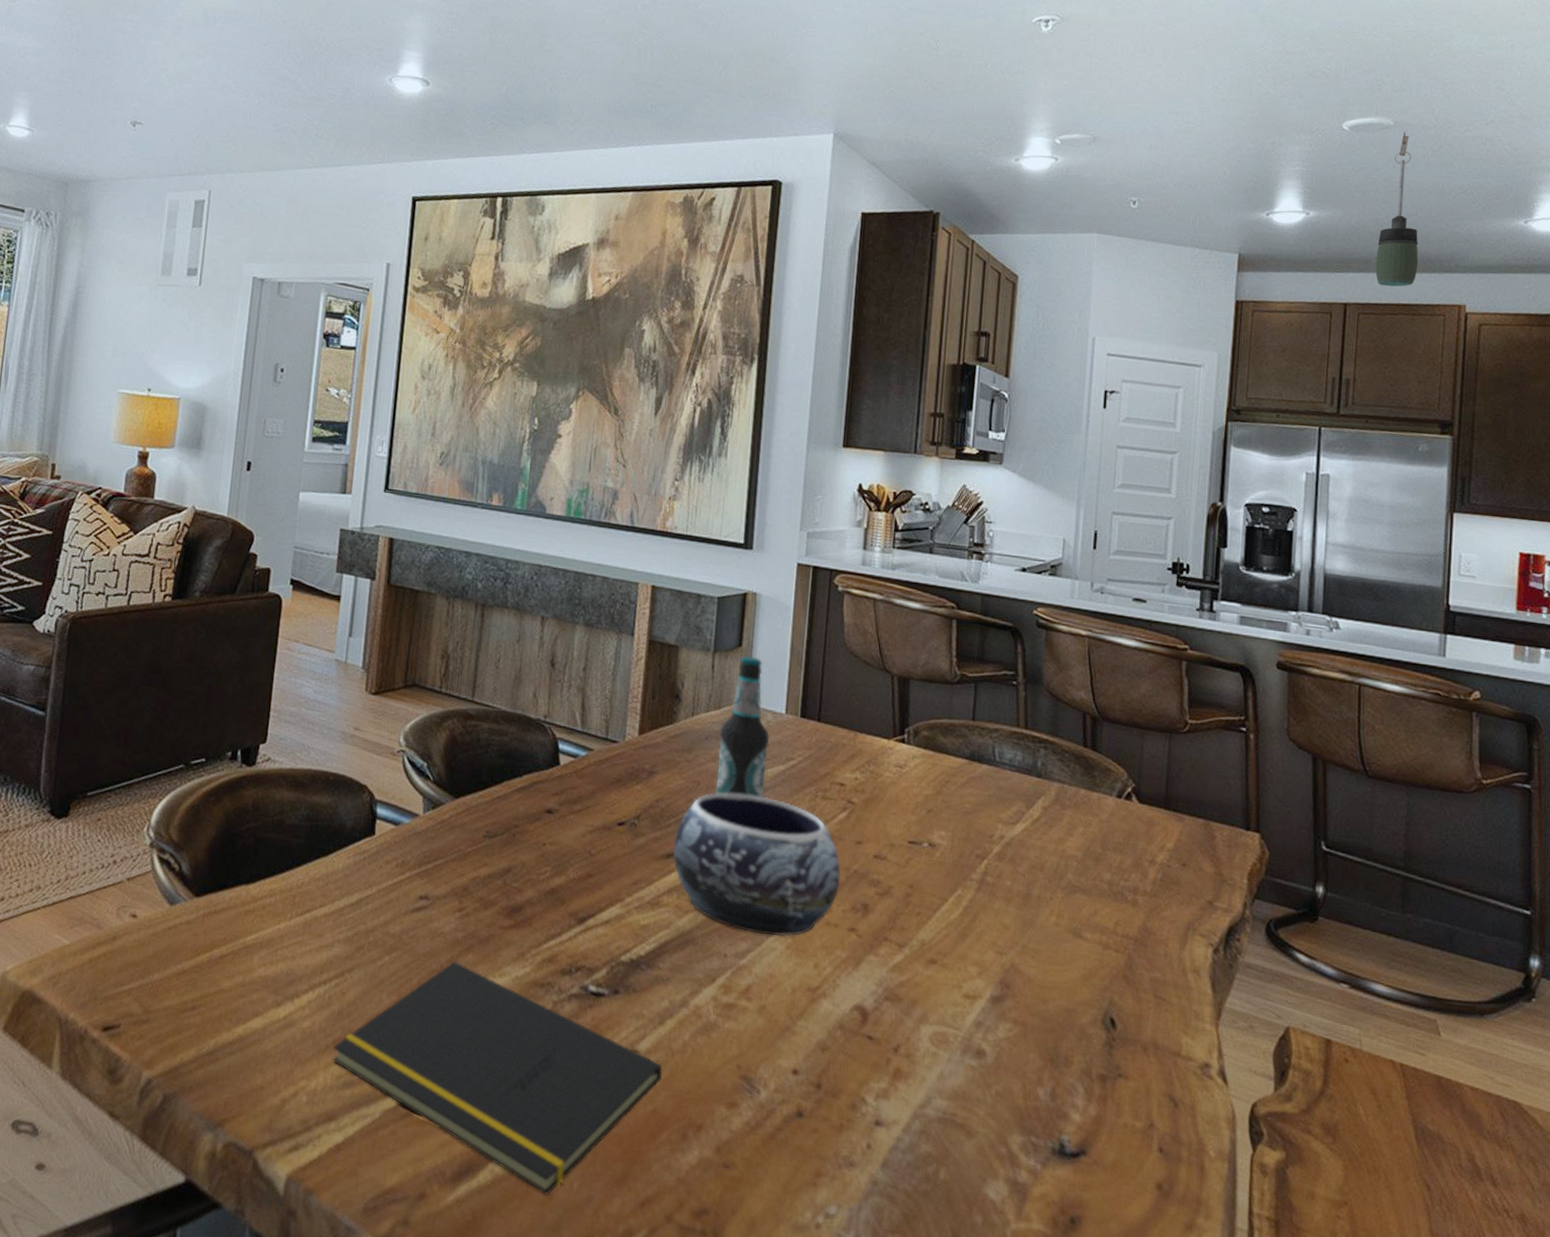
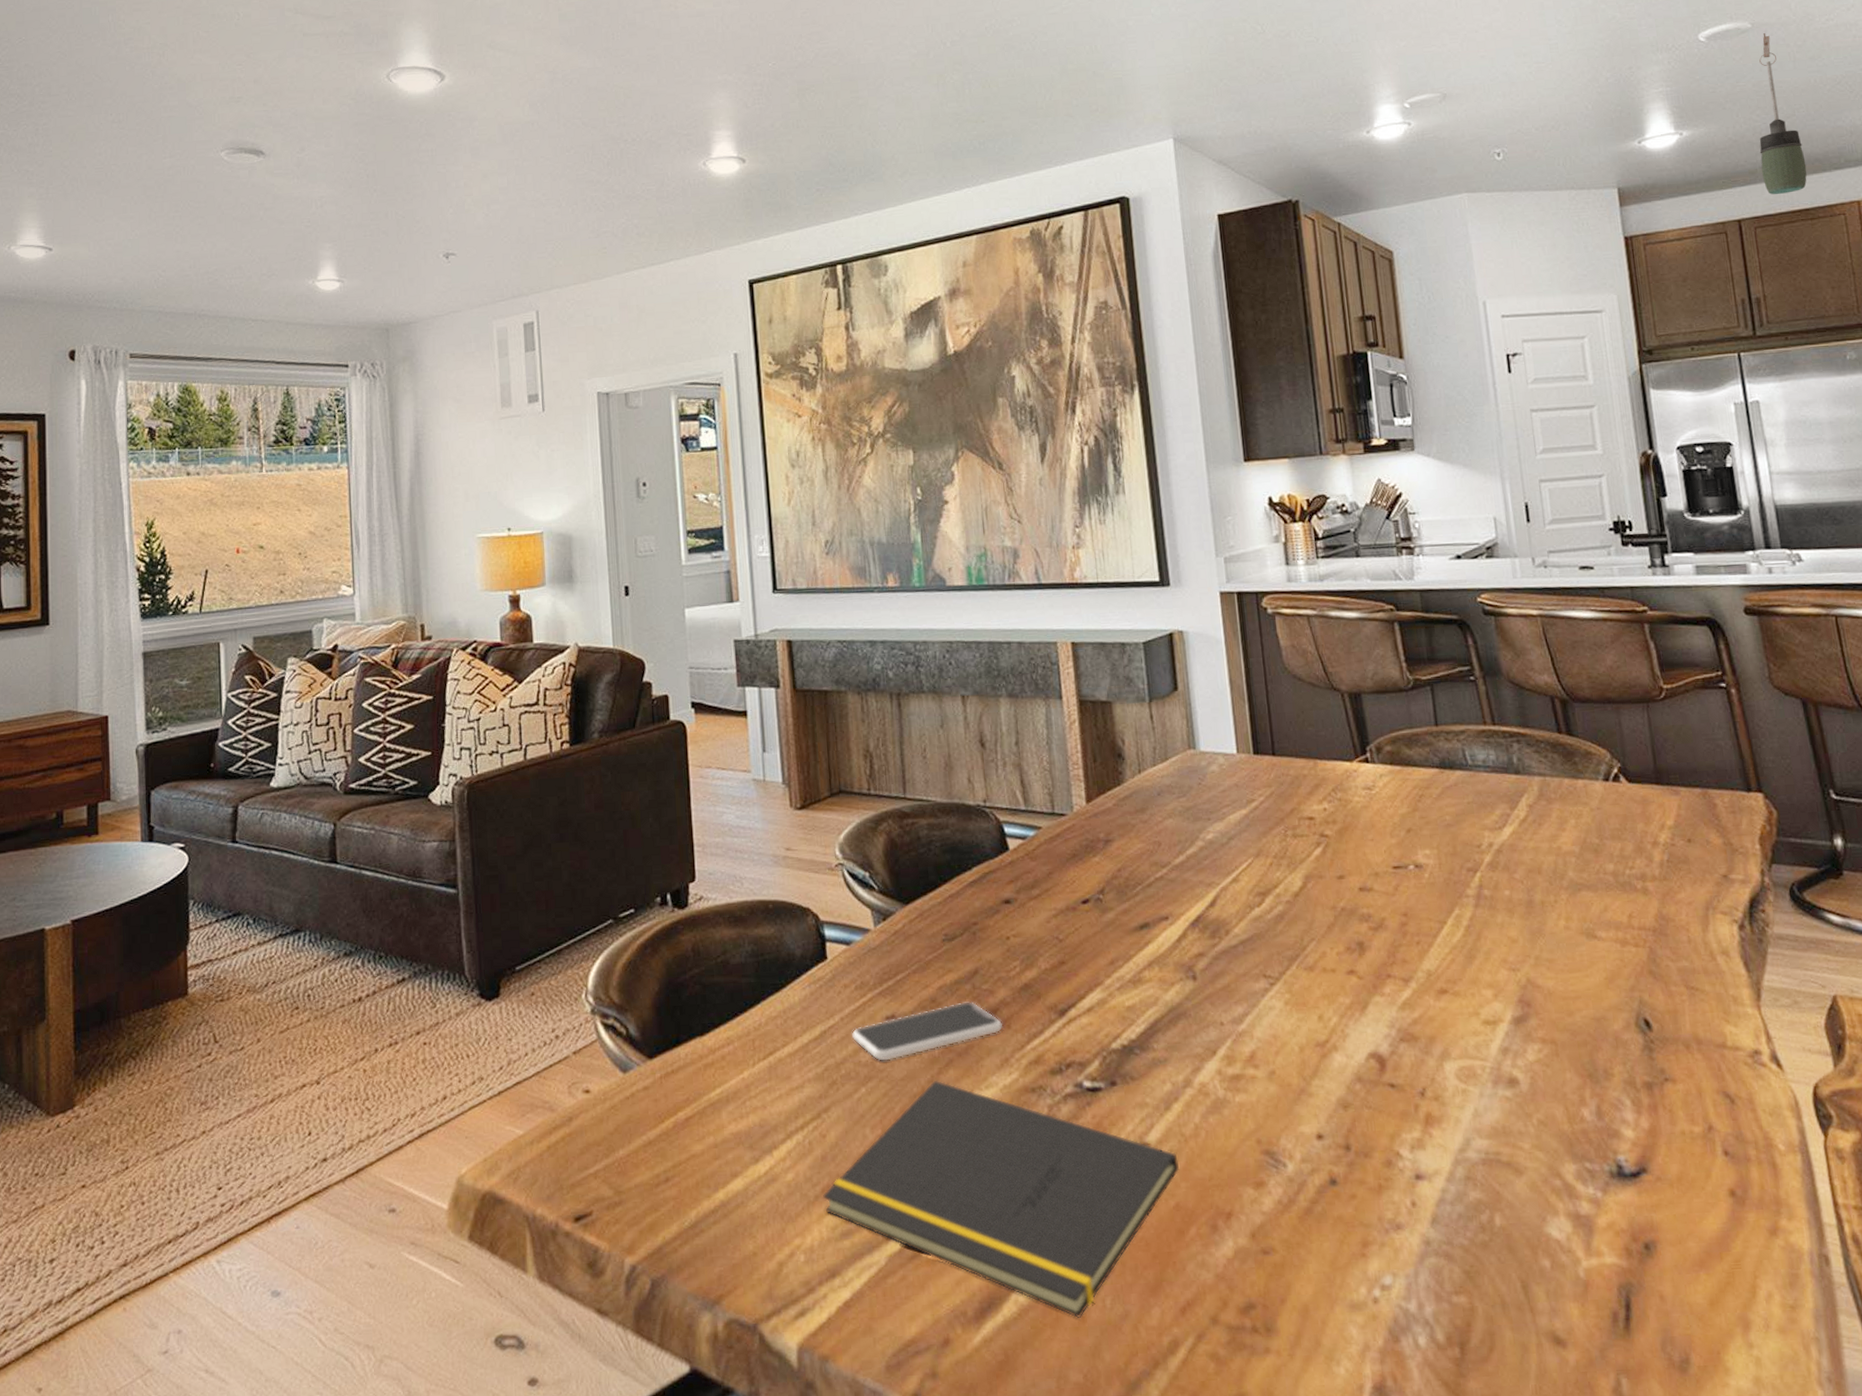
smartphone: none [385,895,525,936] -> present [852,1001,1002,1061]
decorative bowl: present [673,793,841,937] -> none [1144,845,1330,995]
bottle: present [714,656,770,798] -> none [1171,698,1232,852]

